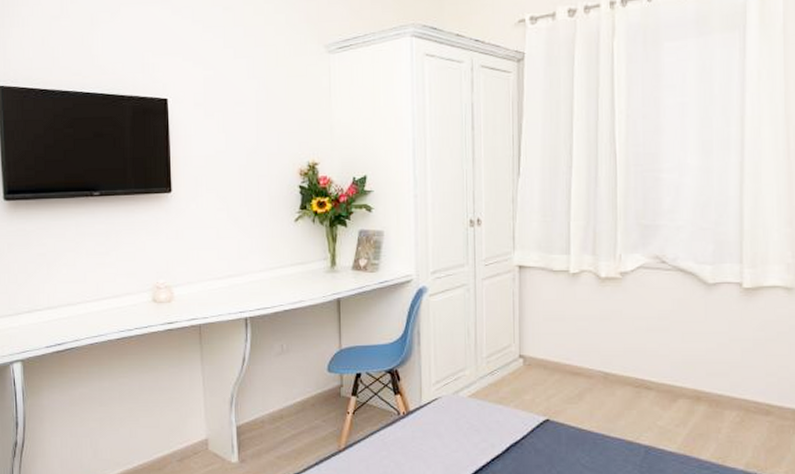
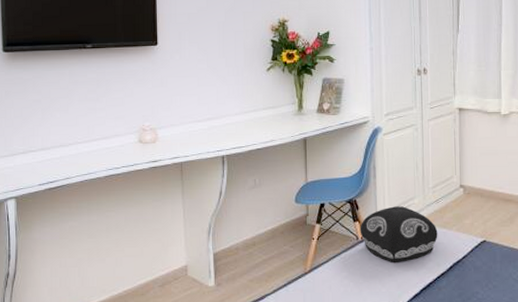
cushion: none [401,378,493,442] -> present [360,206,438,263]

